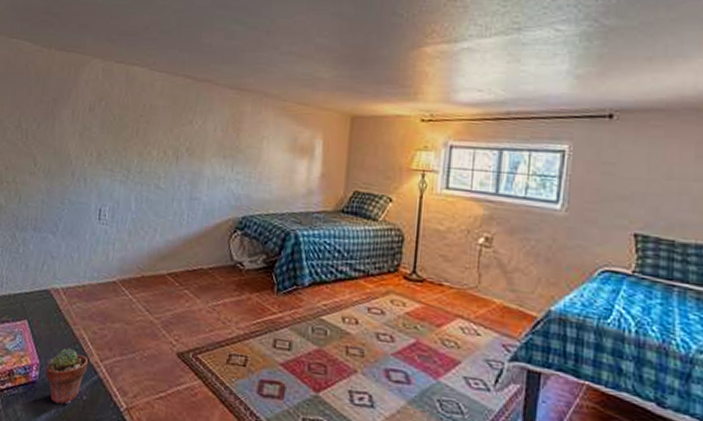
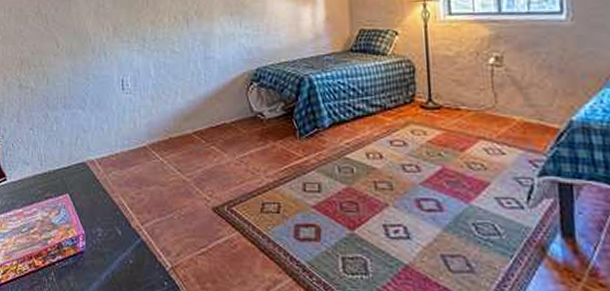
potted succulent: present [45,347,89,405] -> none [91,215,131,271]

